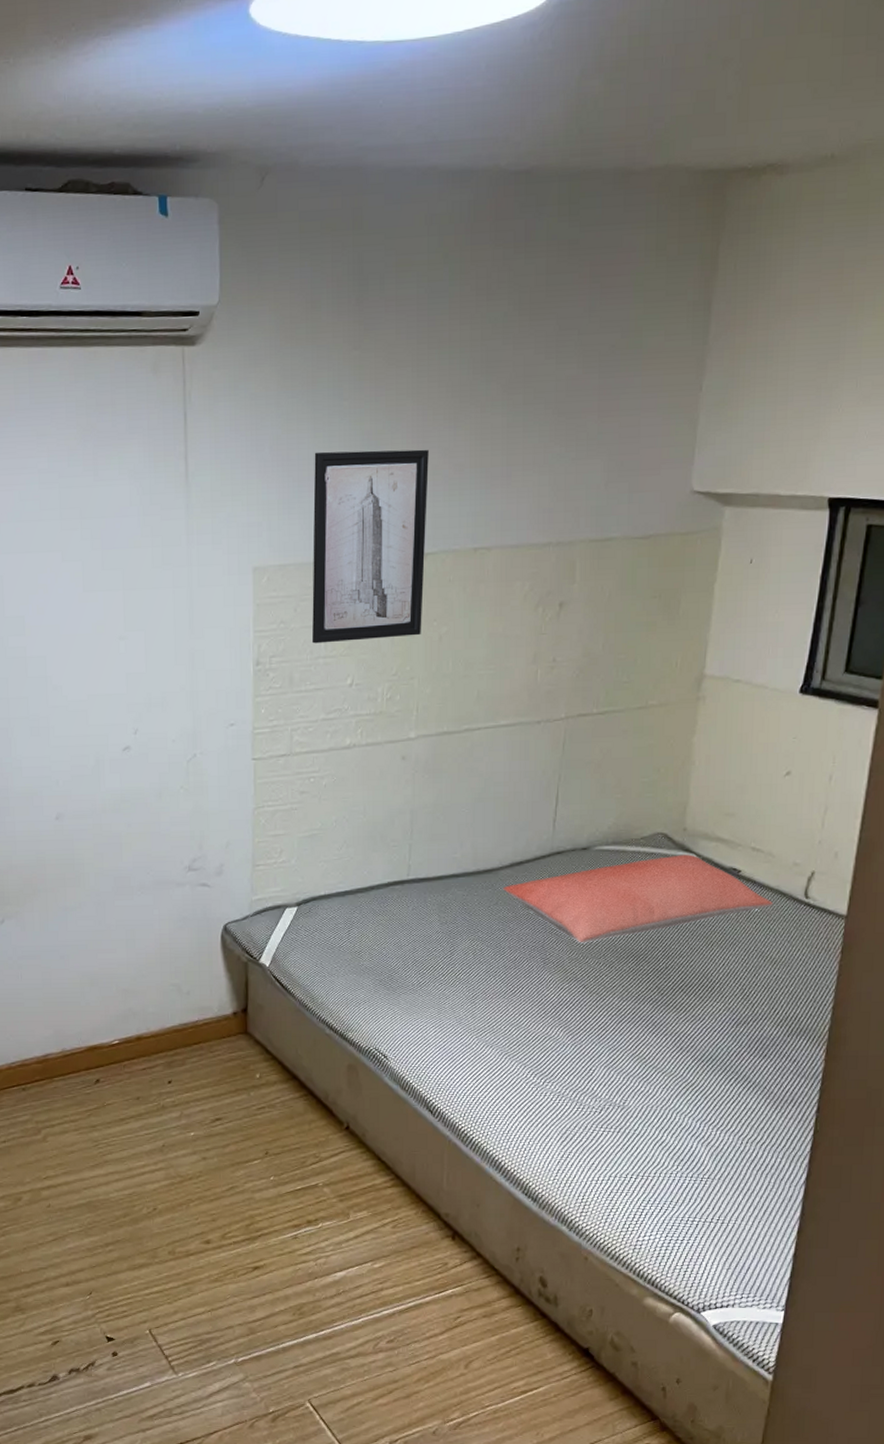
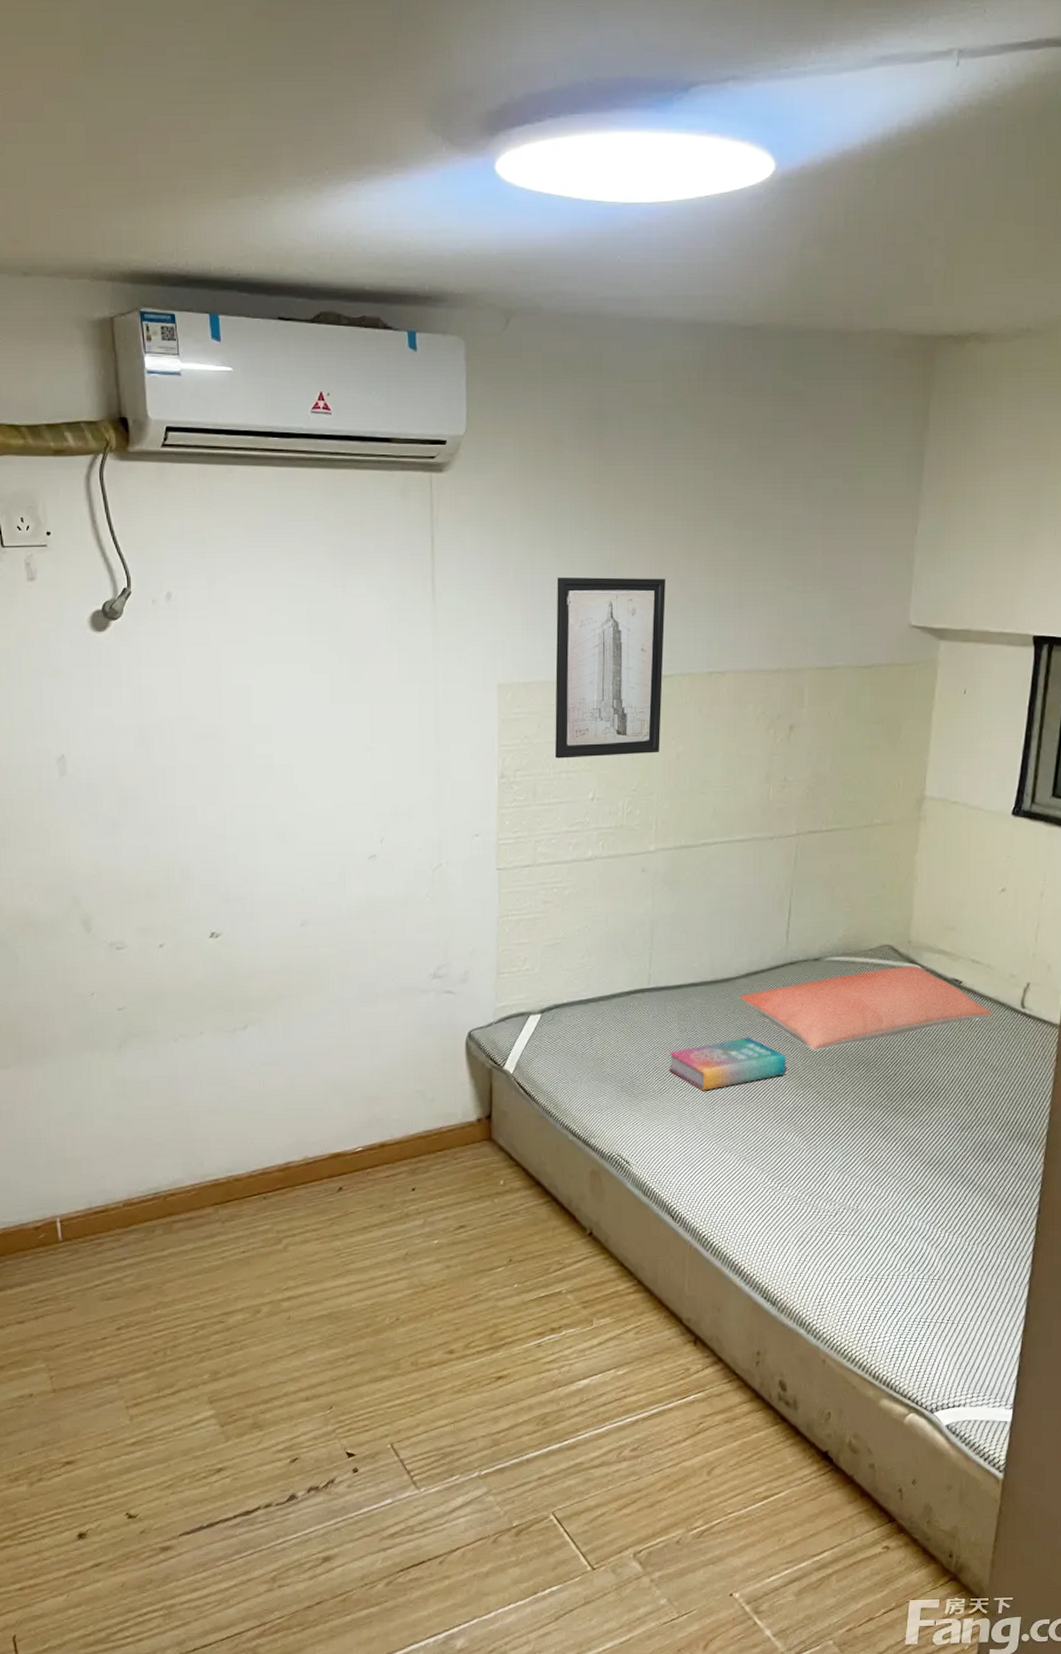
book: none [429,929,551,985] -> present [669,1037,786,1091]

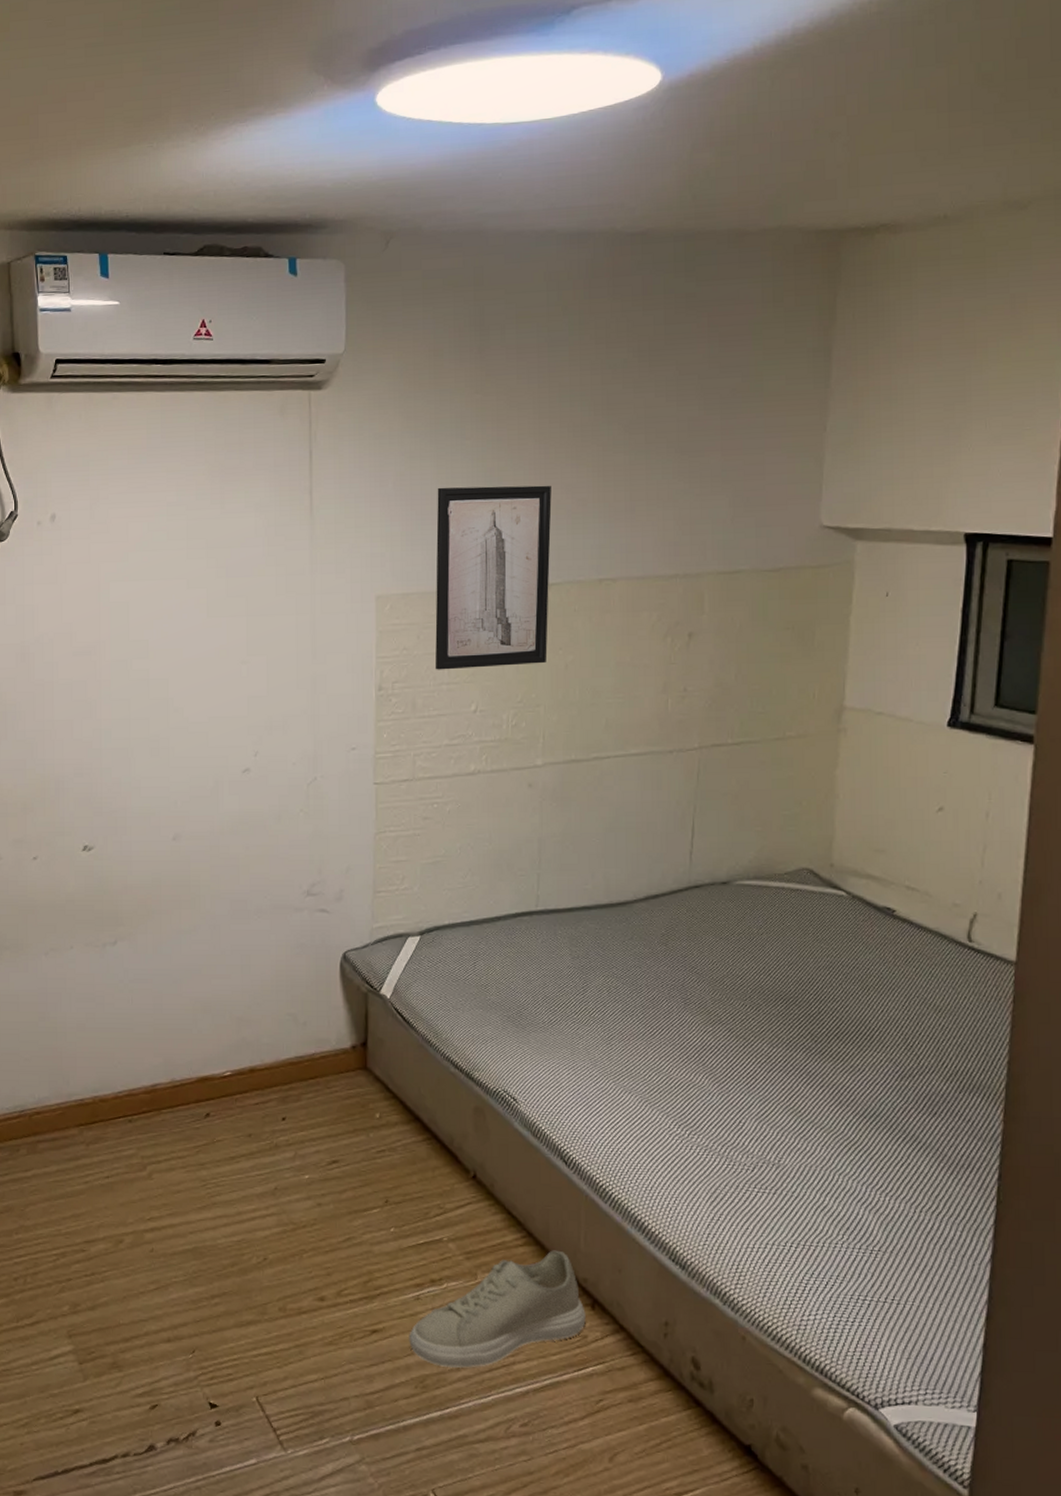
sneaker: none [531,1295,689,1405] -> present [409,1250,586,1368]
book: present [669,1037,786,1091] -> none [560,966,692,1024]
pillow: present [739,966,993,1051] -> none [638,892,934,984]

